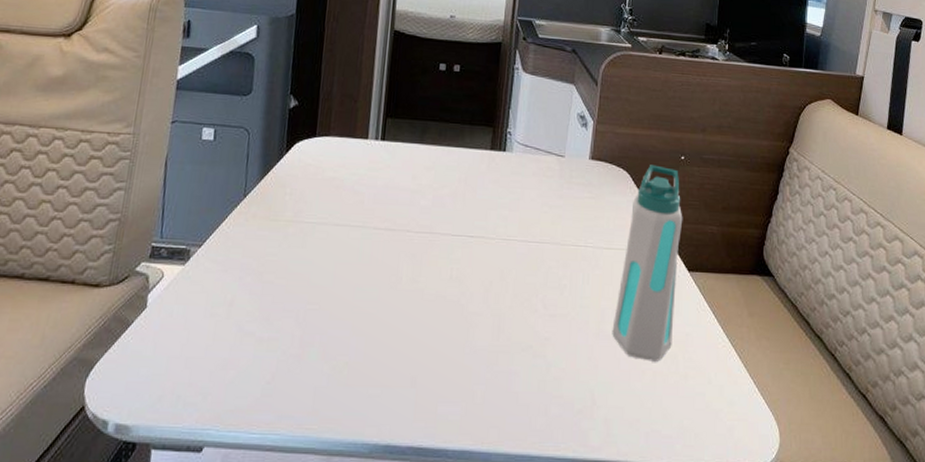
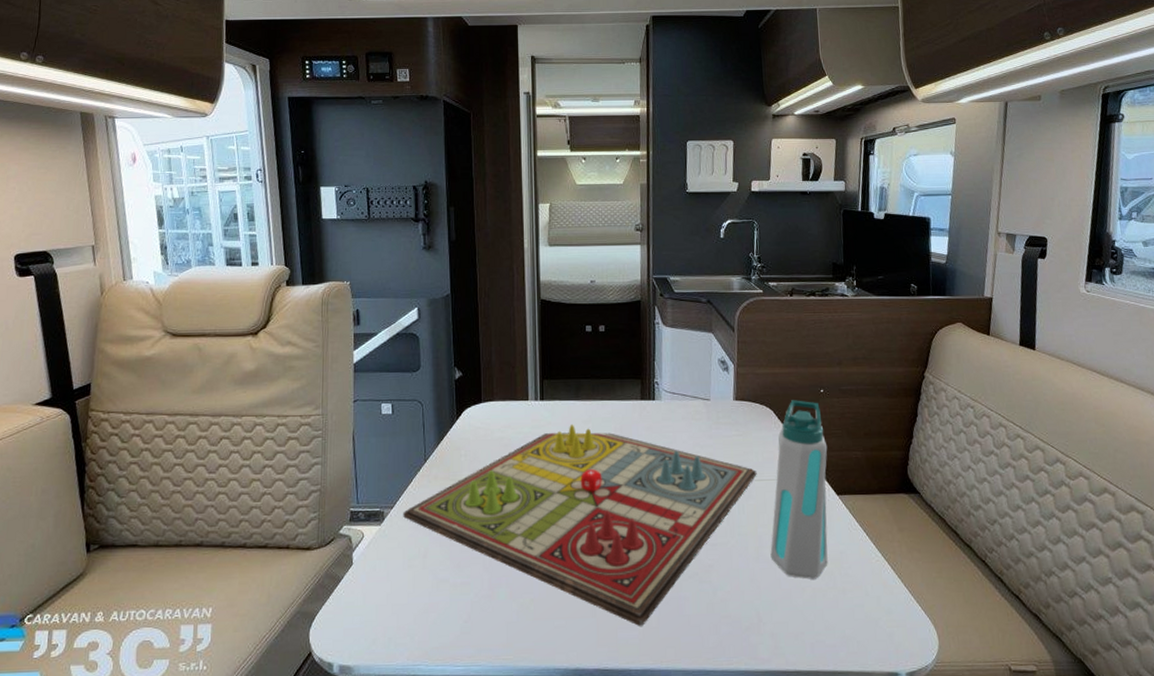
gameboard: none [211,169,606,401] -> present [403,423,757,626]

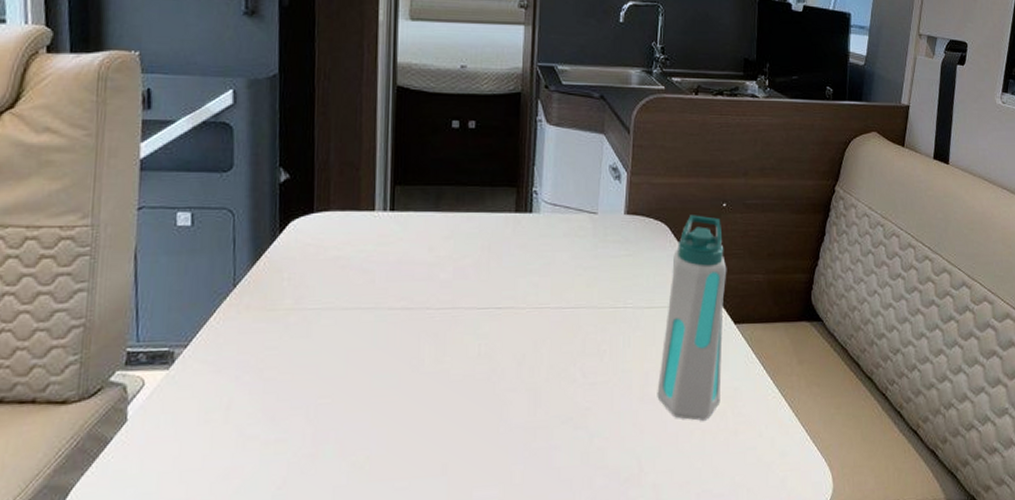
gameboard: present [403,423,757,626] -> none [201,240,647,483]

